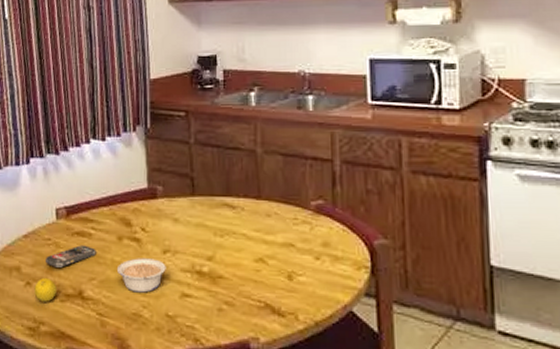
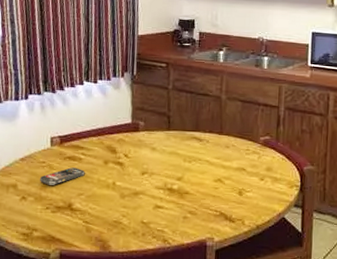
fruit: present [34,277,57,302] -> none [29,193,49,213]
legume: present [117,258,166,293] -> none [102,178,144,205]

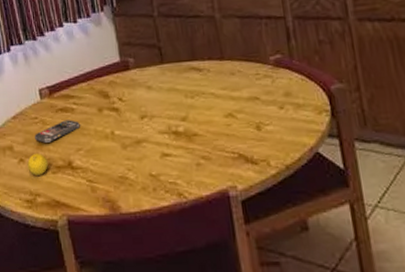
fruit: none [29,193,49,213] -> present [27,152,48,176]

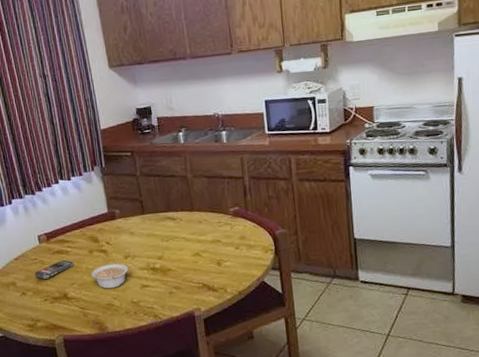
fruit: present [27,152,48,176] -> none [28,287,47,305]
legume: none [101,125,145,158] -> present [91,263,128,289]

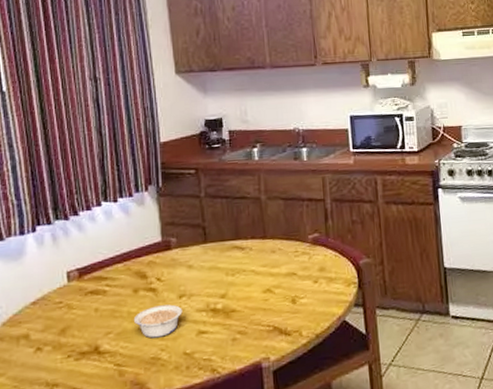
smartphone: present [35,260,74,279] -> none [58,302,112,329]

